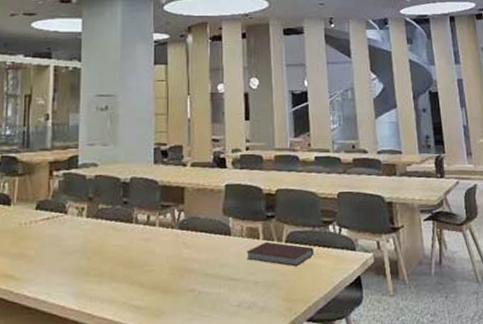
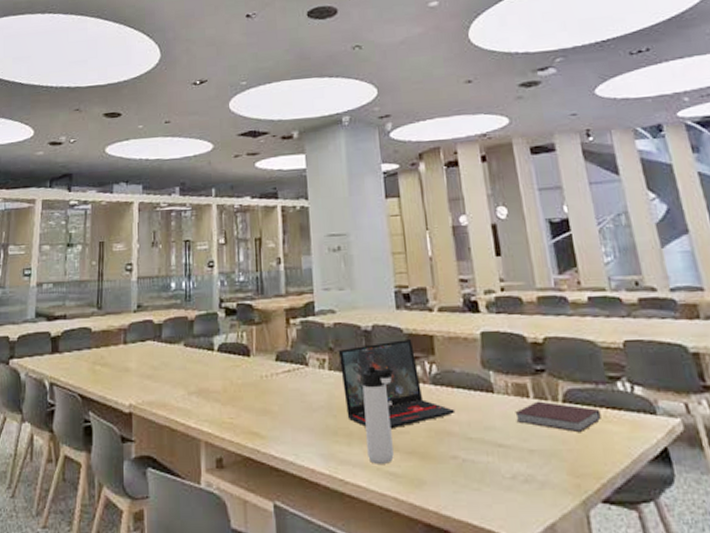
laptop: none [97,190,197,269] -> present [338,339,456,429]
thermos bottle: none [116,214,146,299] -> present [361,366,394,464]

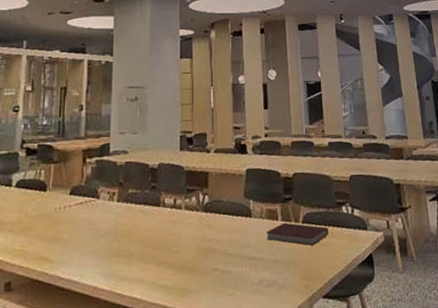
laptop: present [338,339,456,429] -> none [127,175,220,250]
thermos bottle: present [361,366,394,464] -> none [144,198,173,279]

